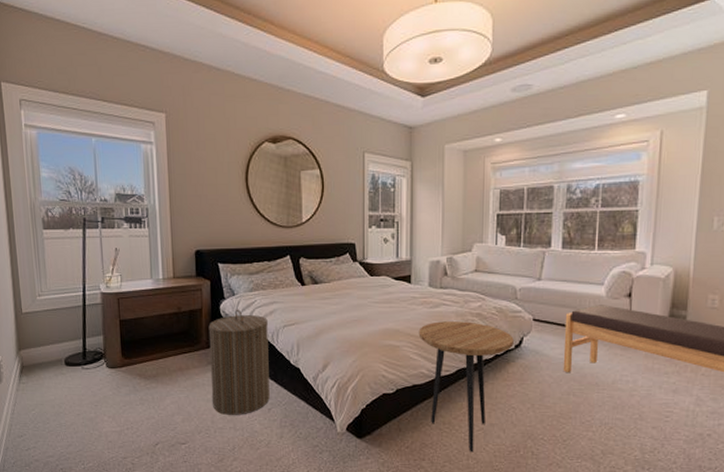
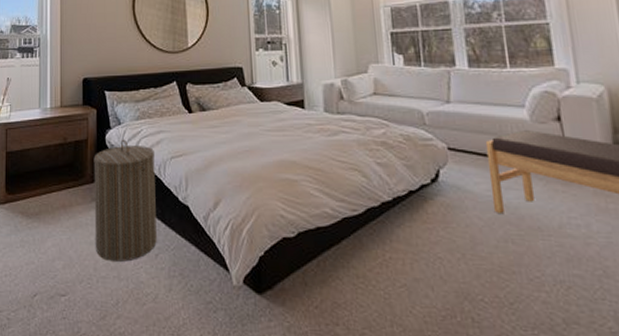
side table: present [418,321,514,453] -> none [317,151,429,317]

